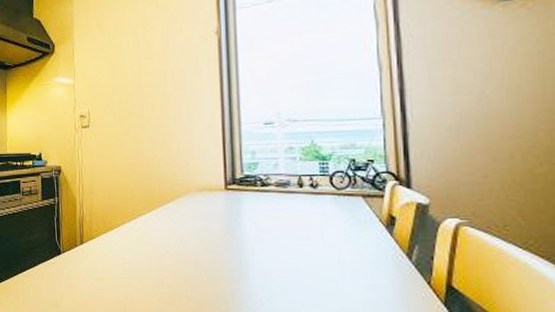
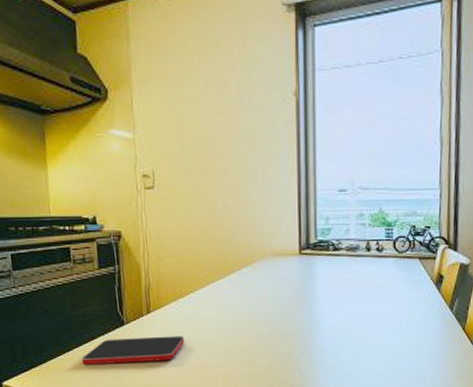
smartphone: none [24,267,114,293] -> present [81,336,185,365]

